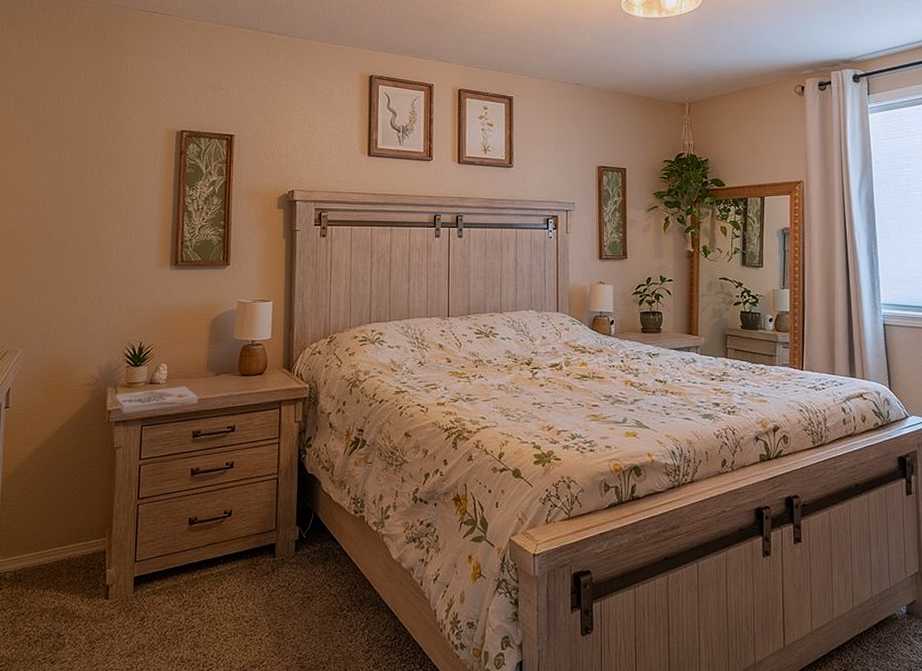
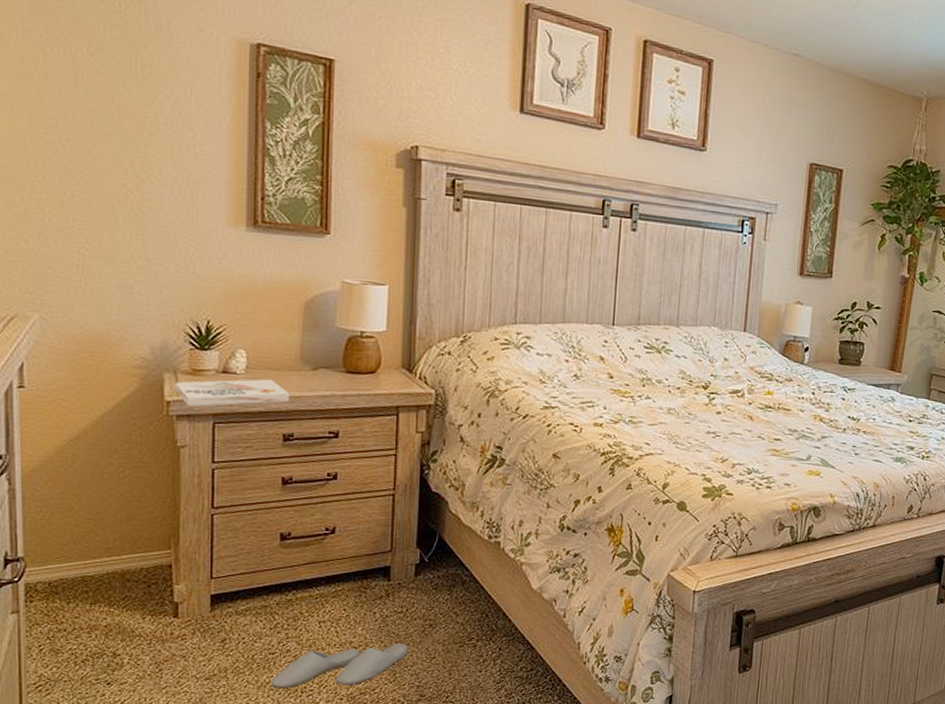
slippers: none [178,616,290,664] -> present [270,643,408,689]

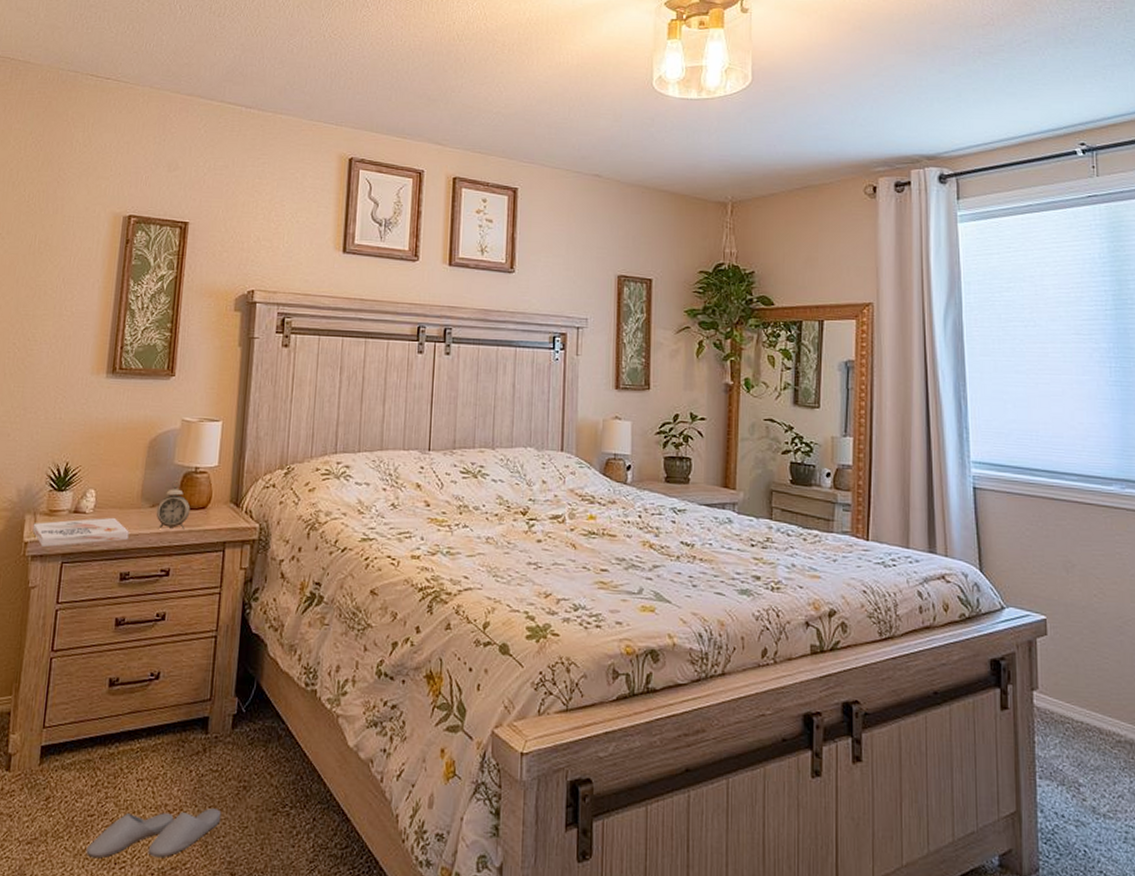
alarm clock: none [319,344,358,393] -> present [156,480,191,530]

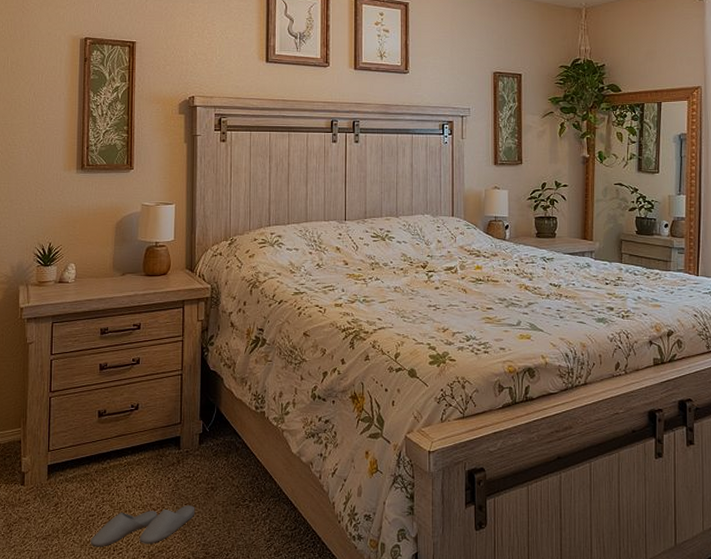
book: present [32,517,129,547] -> none [26,285,105,311]
alarm clock: present [156,480,191,530] -> none [126,253,154,293]

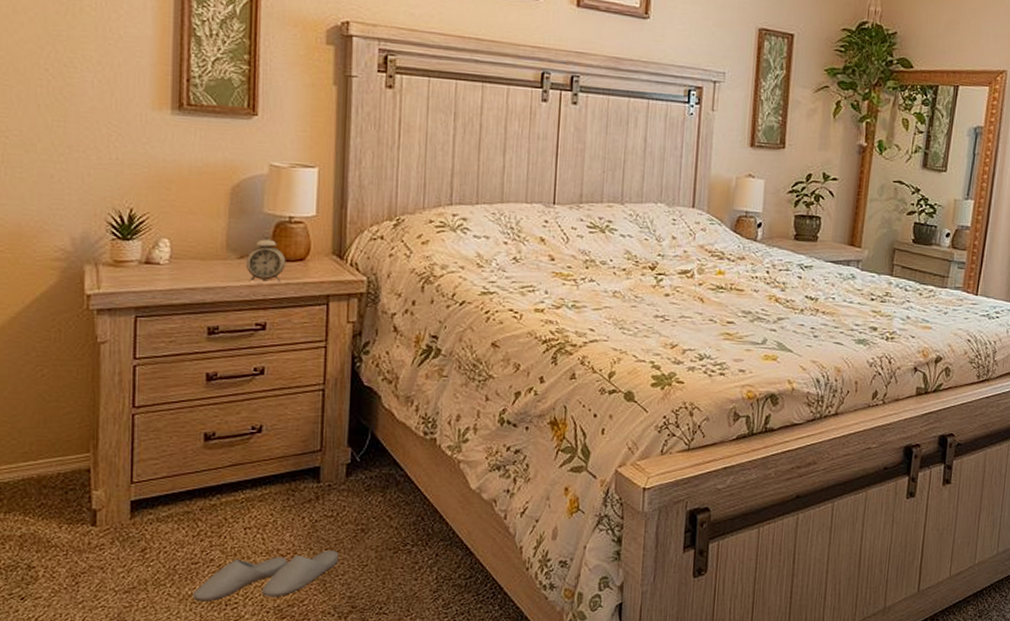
alarm clock: none [126,253,154,293] -> present [245,230,286,282]

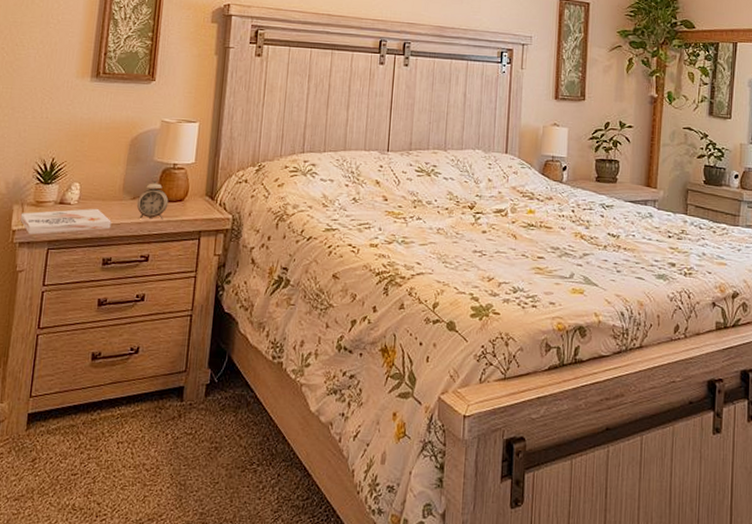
book: none [95,268,215,300] -> present [20,208,112,235]
slippers: present [192,550,339,602] -> none [69,467,195,512]

